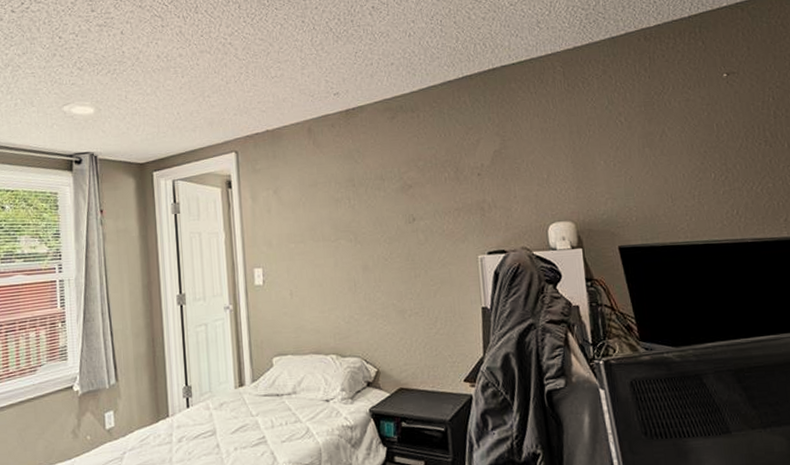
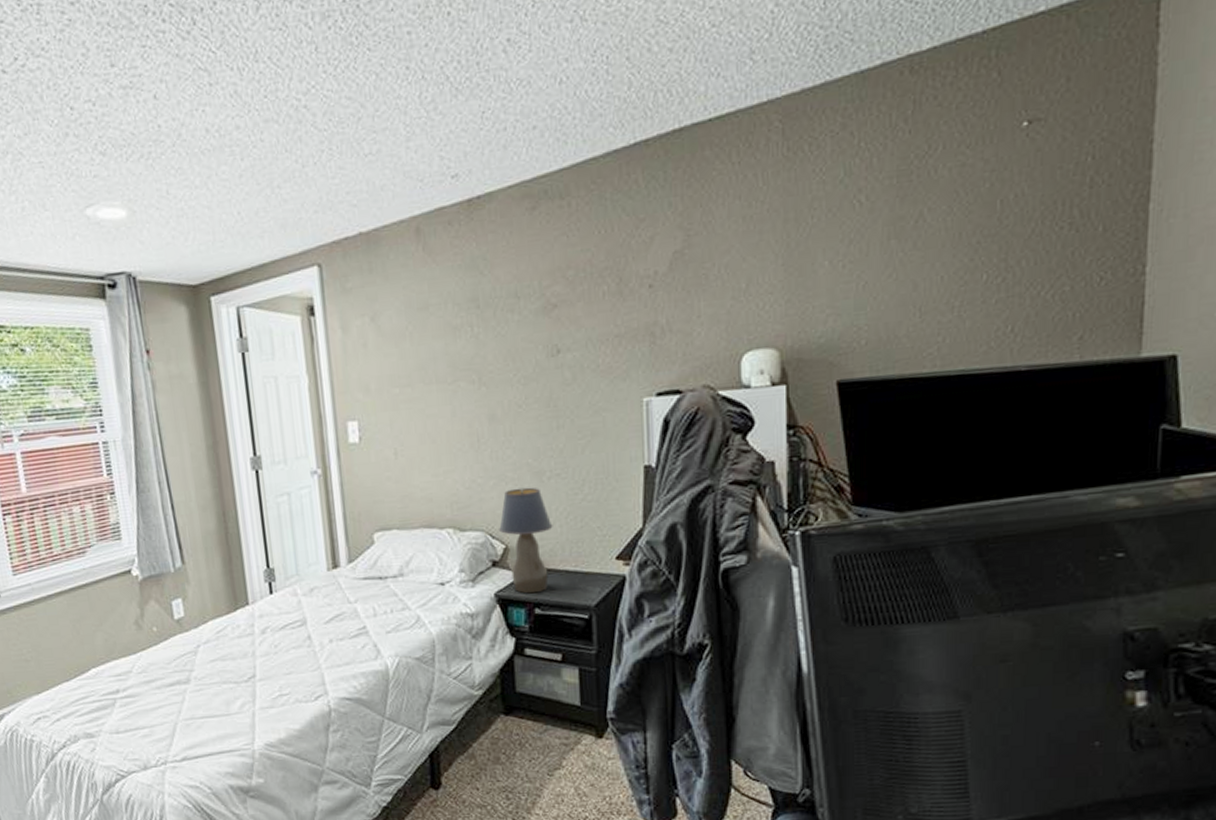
table lamp: none [371,322,414,410] -> present [498,487,553,594]

